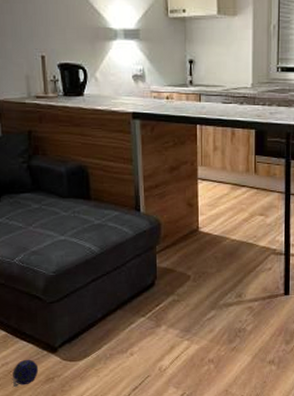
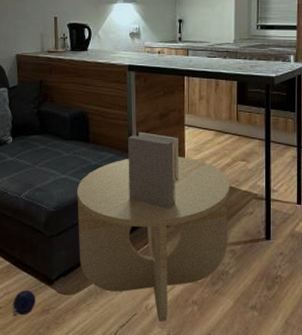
side table: none [79,213,247,383] -> present [77,157,230,323]
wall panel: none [134,187,193,268] -> present [127,132,179,209]

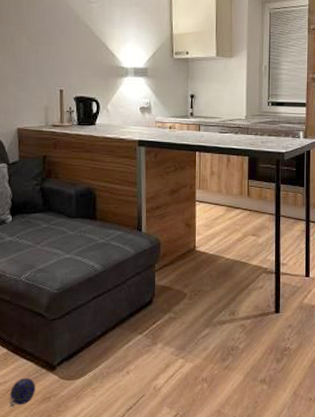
side table: present [77,157,230,323] -> none [82,233,241,403]
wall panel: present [127,132,179,209] -> none [136,208,190,286]

